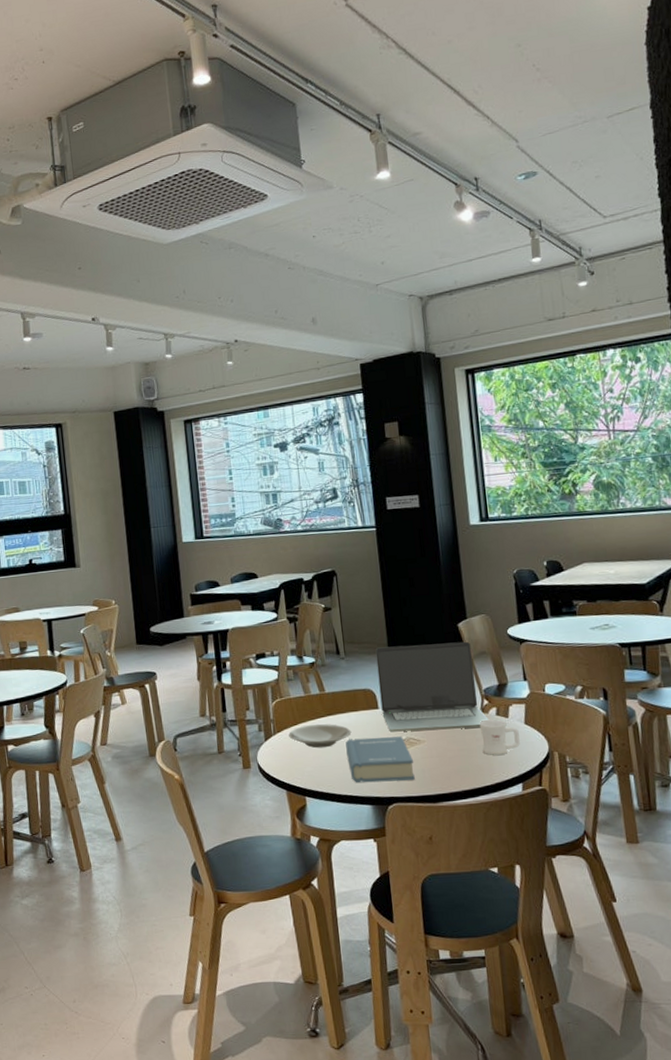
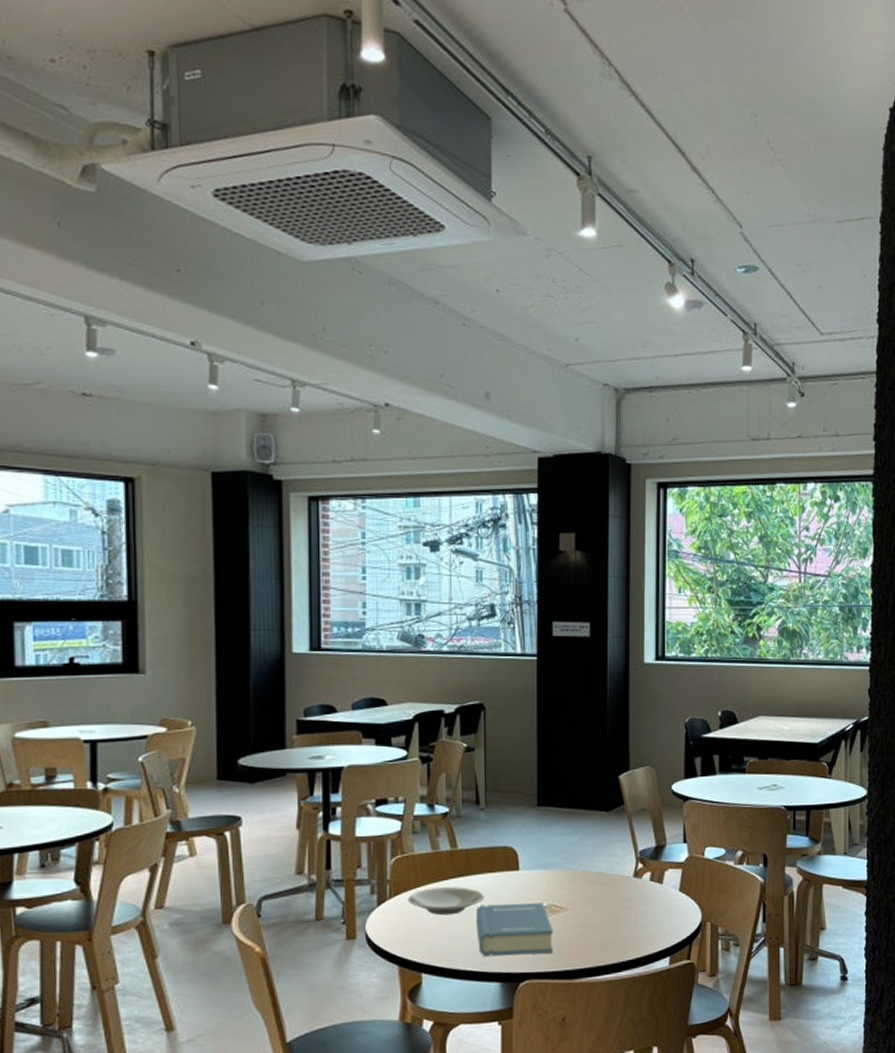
laptop: present [375,641,489,732] -> none [522,796,641,898]
mug: present [479,719,520,755] -> none [630,884,672,925]

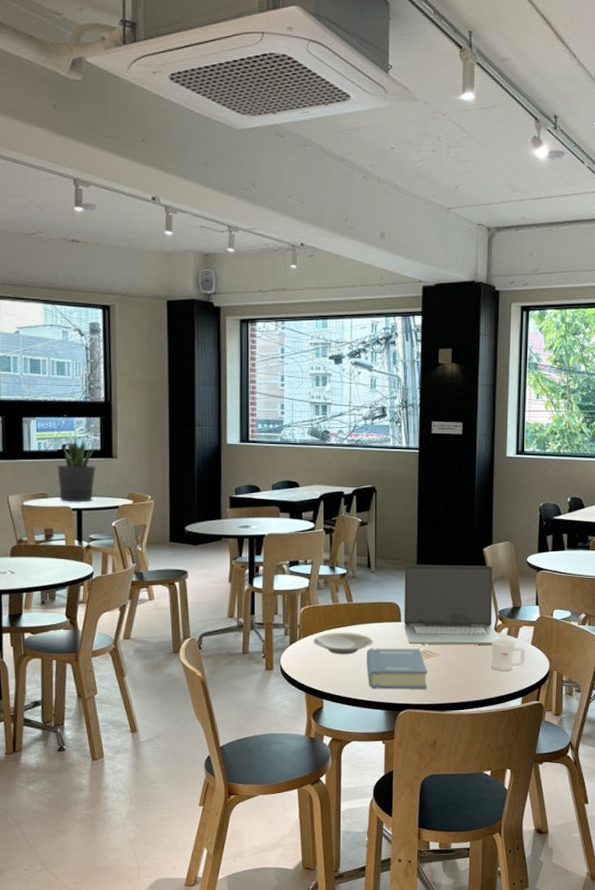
planter: none [62,643,116,732] -> present [57,434,96,502]
laptop: none [522,796,641,898] -> present [404,564,500,645]
mug: none [630,884,672,925] -> present [491,638,525,671]

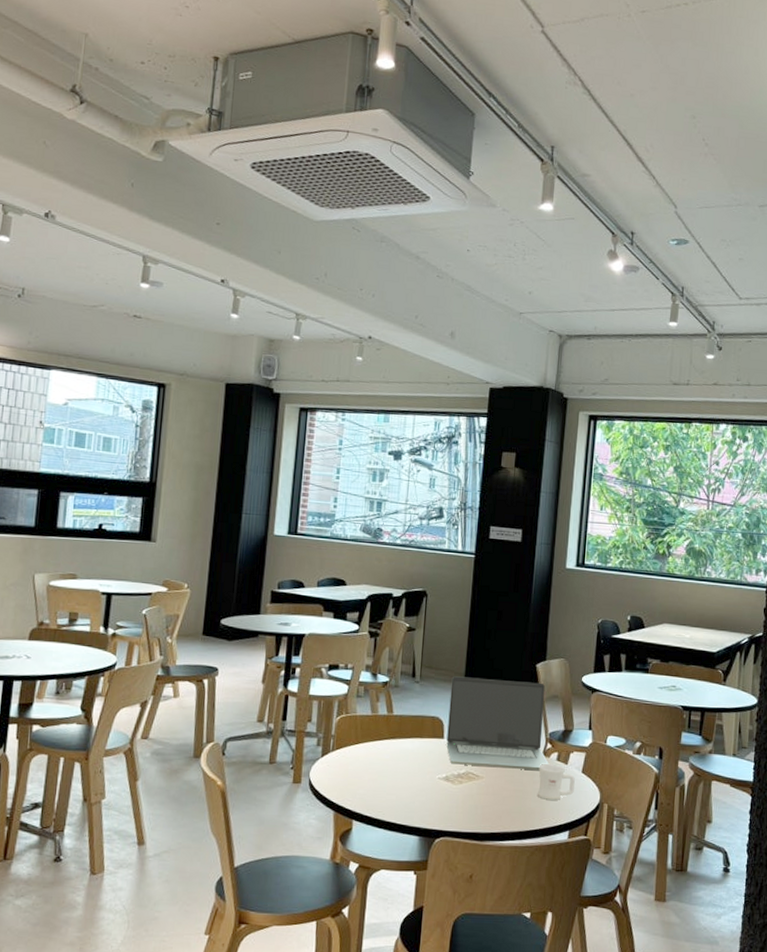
planter: present [57,434,96,502] -> none [89,513,133,587]
saucer: present [313,632,373,655] -> none [347,745,412,772]
hardback book: present [367,648,428,690] -> none [403,766,469,815]

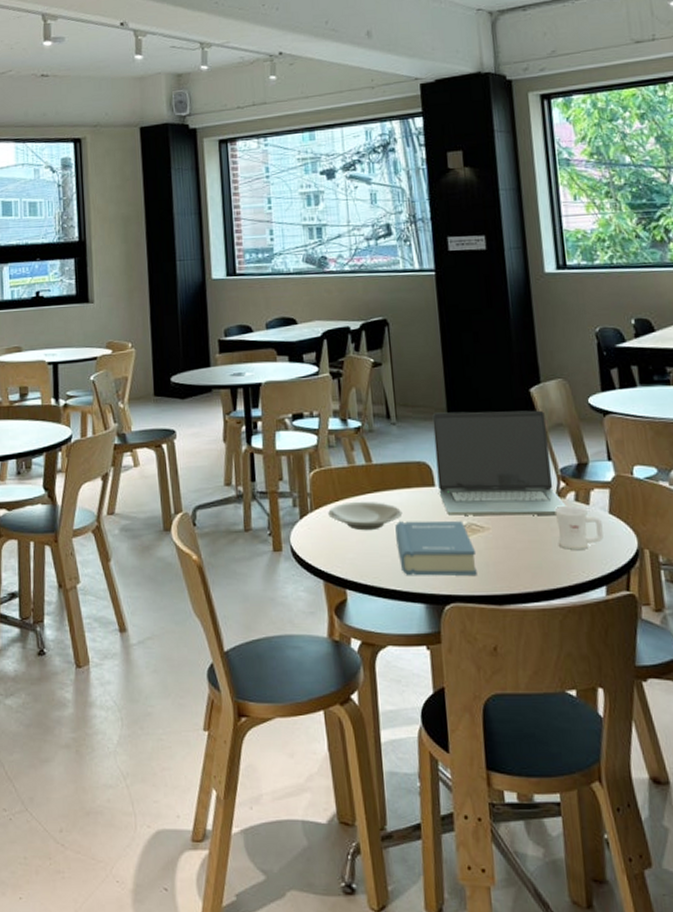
saucer: none [347,745,412,772] -> present [328,501,403,531]
hardback book: none [403,766,469,815] -> present [395,520,477,576]

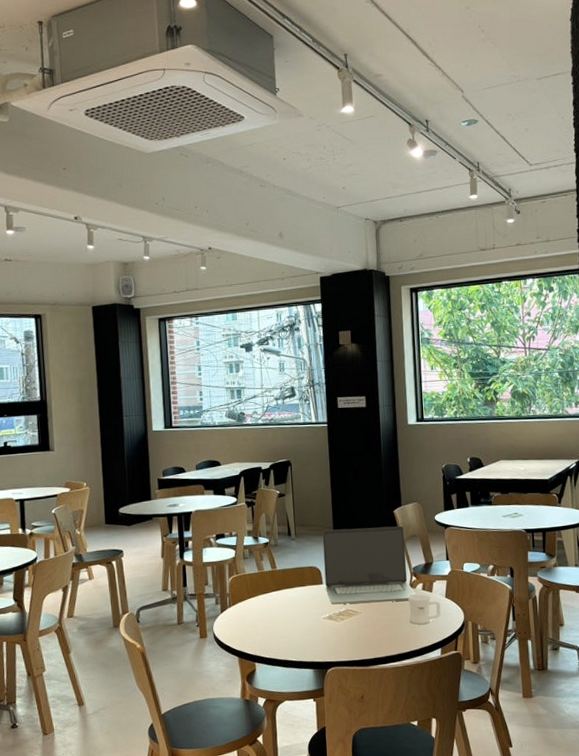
saucer: present [328,501,403,531] -> none [242,597,298,619]
hardback book: present [395,520,477,576] -> none [293,608,351,649]

